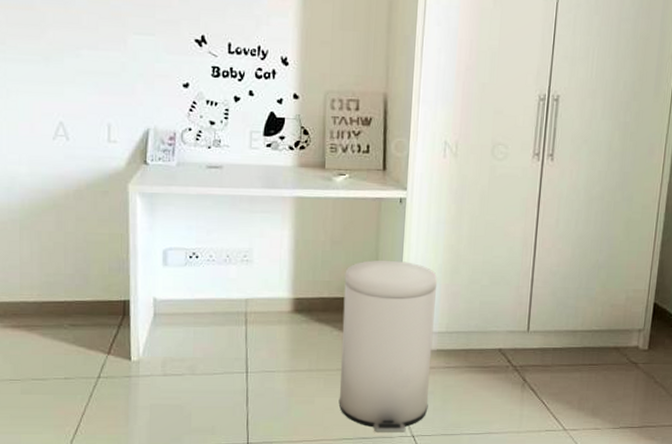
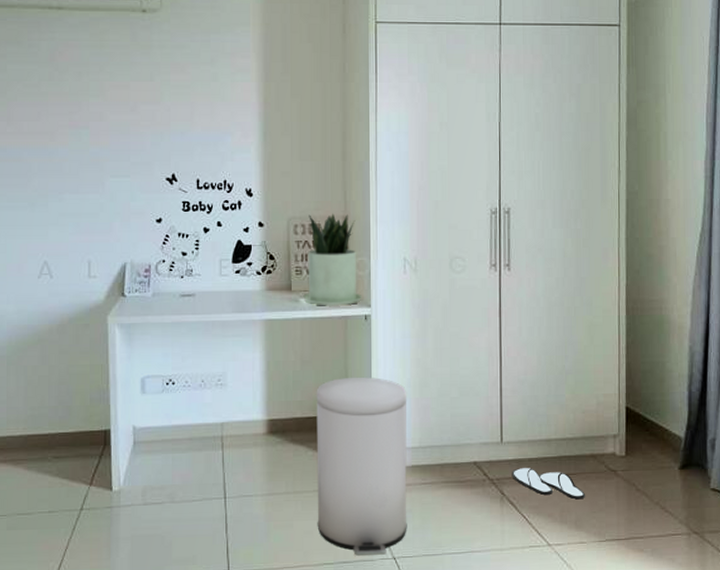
planter: none [337,89,399,188] -> present [303,213,362,306]
slippers: none [535,357,605,389] -> present [511,468,586,500]

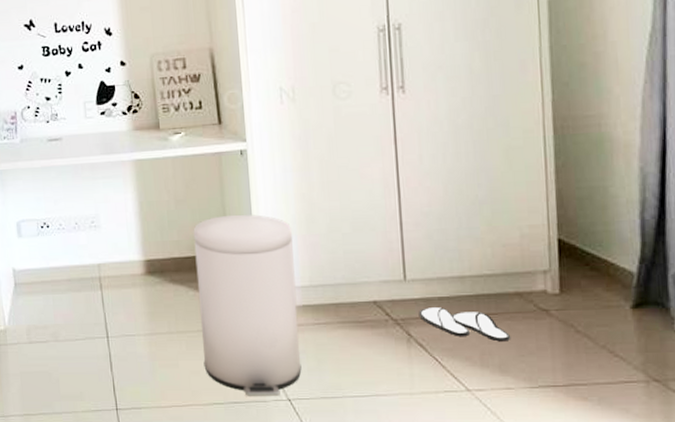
planter: present [303,213,362,306] -> none [172,46,236,143]

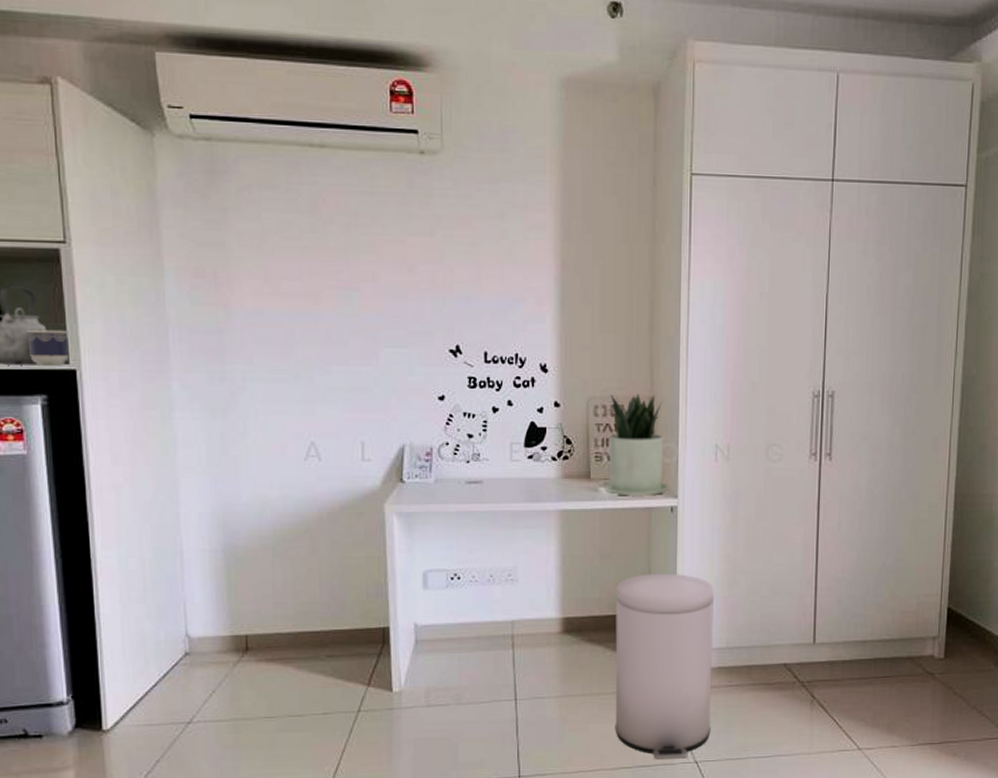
planter: none [172,46,236,143] -> present [603,393,669,496]
slippers: present [418,307,511,342] -> none [823,670,900,703]

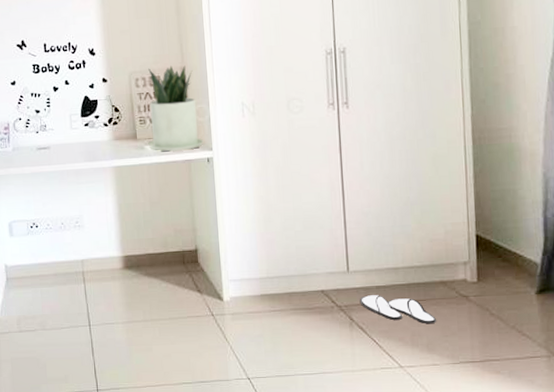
pedal bin: present [615,573,715,761] -> none [166,214,260,377]
slippers: none [823,670,900,703] -> present [359,295,437,324]

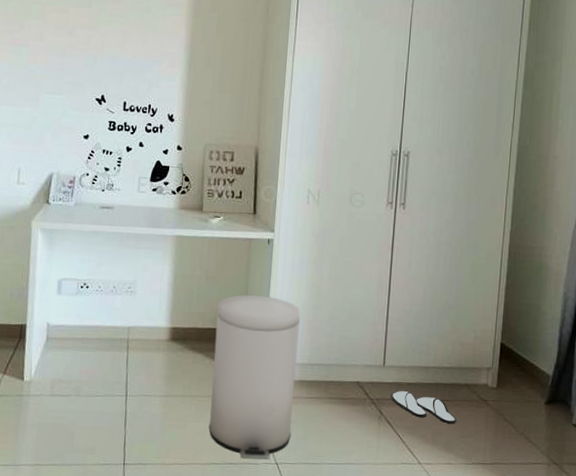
planter: present [148,65,204,152] -> none [212,143,267,229]
pedal bin: none [166,214,260,377] -> present [208,294,301,460]

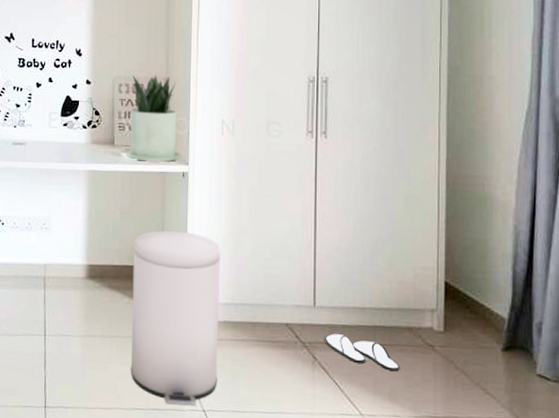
planter: none [212,143,267,229] -> present [125,75,181,162]

